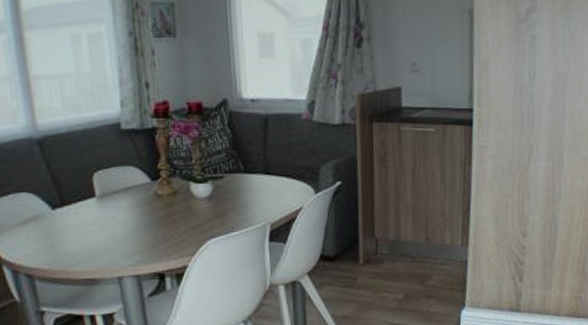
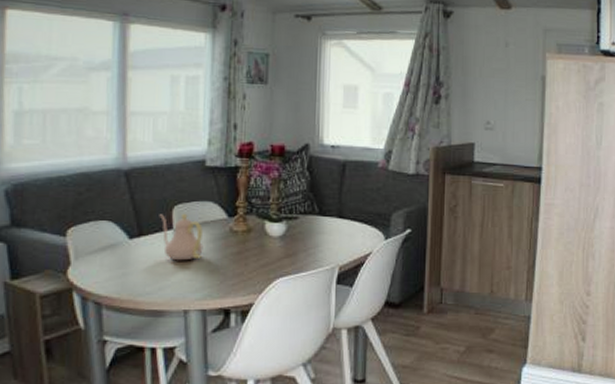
teapot: none [79,179,130,229] -> present [159,213,203,261]

